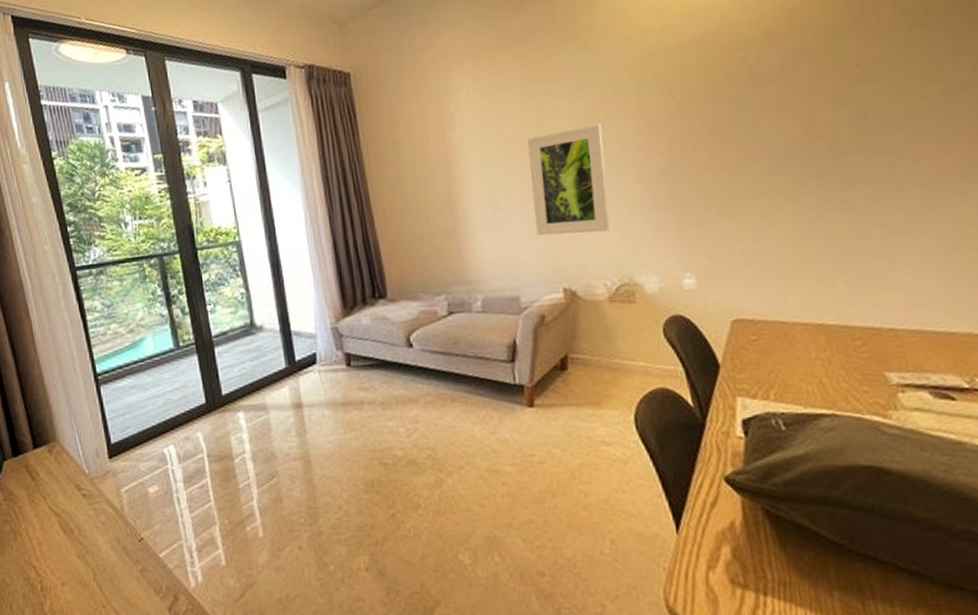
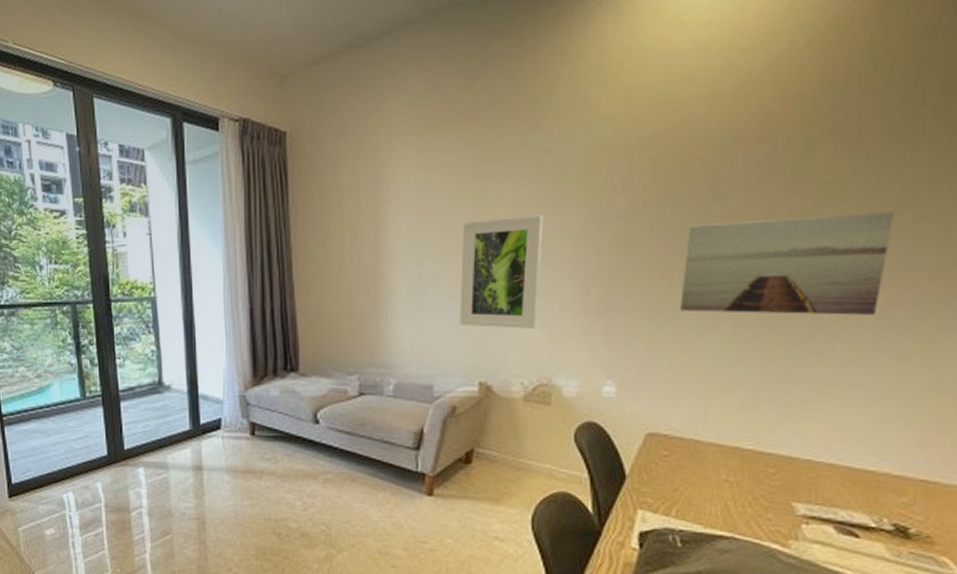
wall art: none [738,86,927,199] -> present [680,211,895,315]

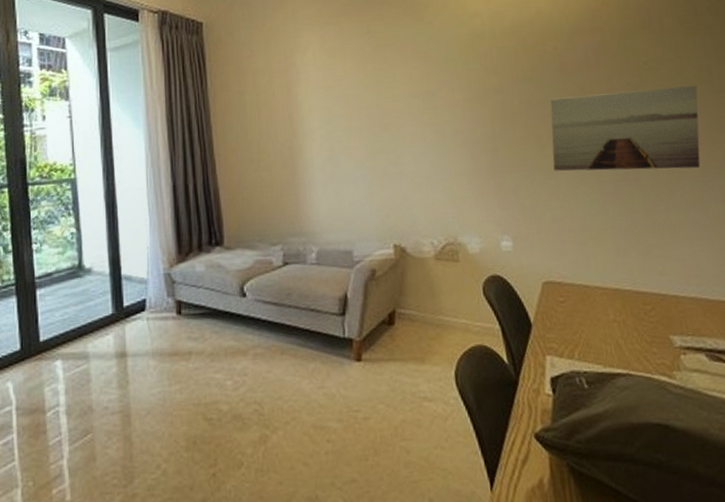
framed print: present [459,215,543,328] -> none [366,92,439,193]

